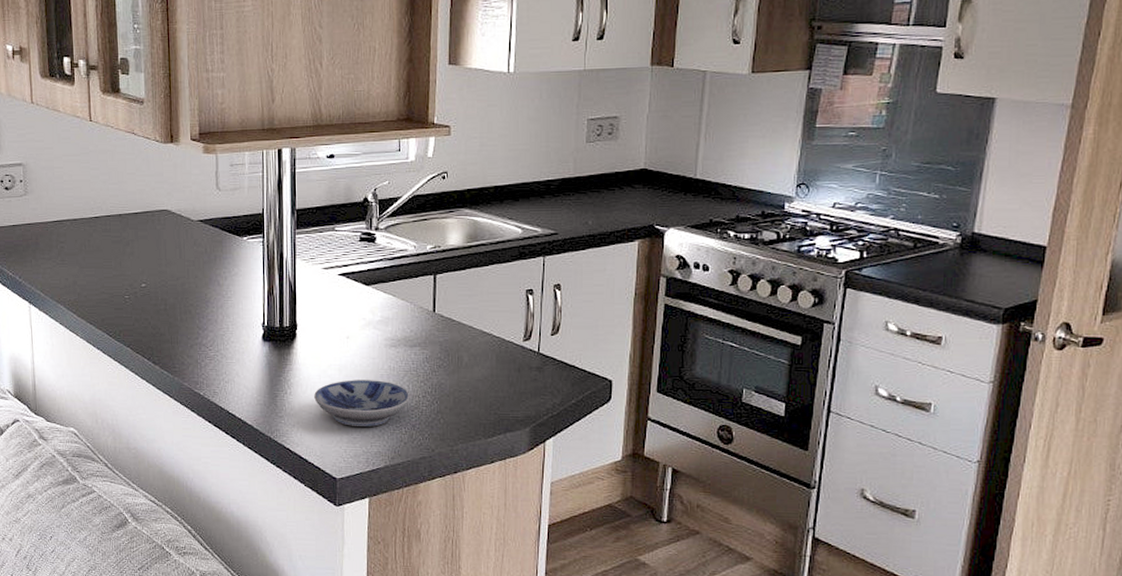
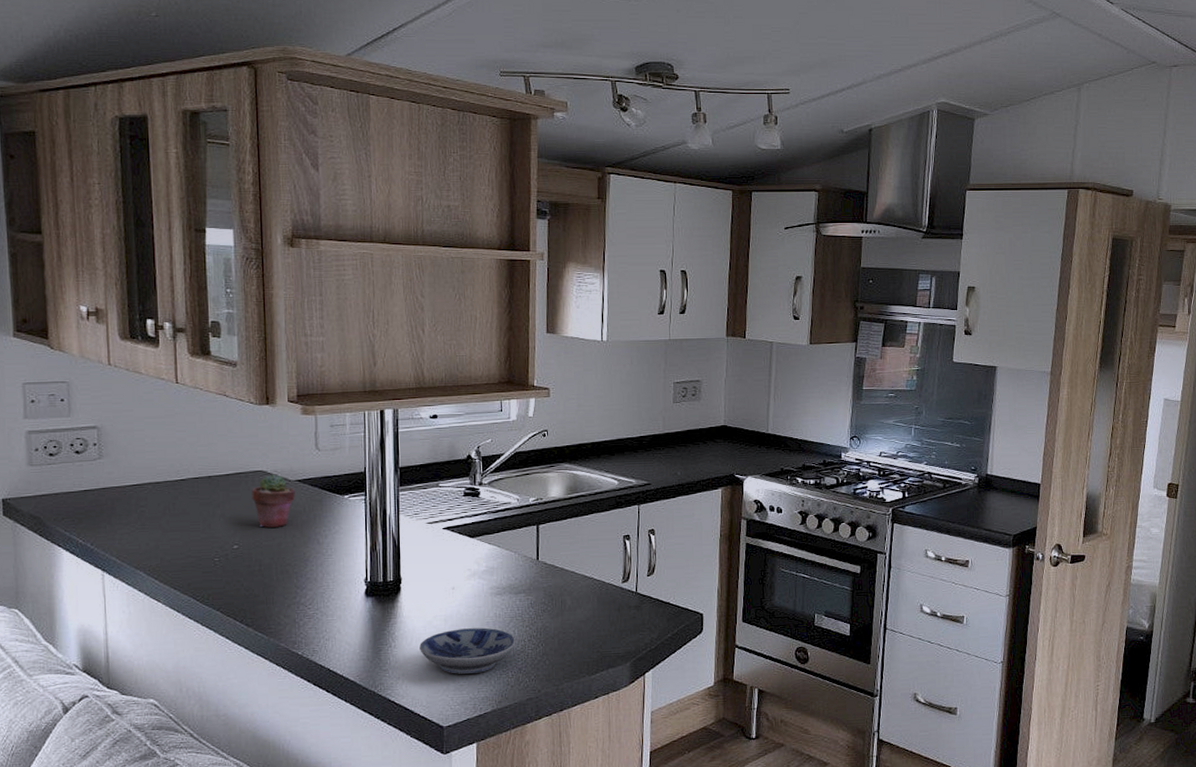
potted succulent: none [158,213,197,267] -> present [251,474,295,528]

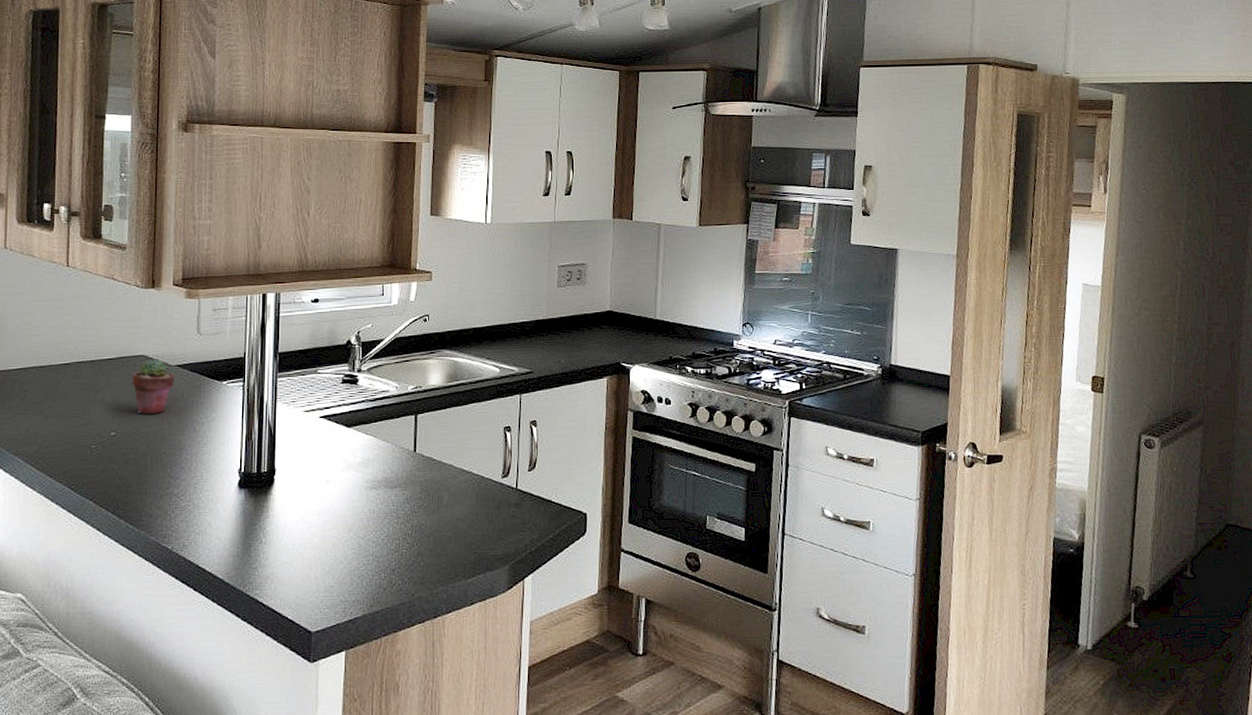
bowl: present [419,627,516,675] -> none [291,524,390,575]

